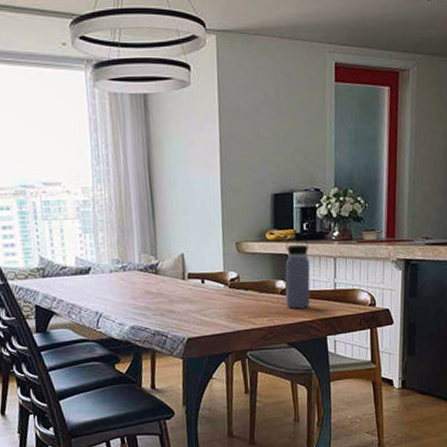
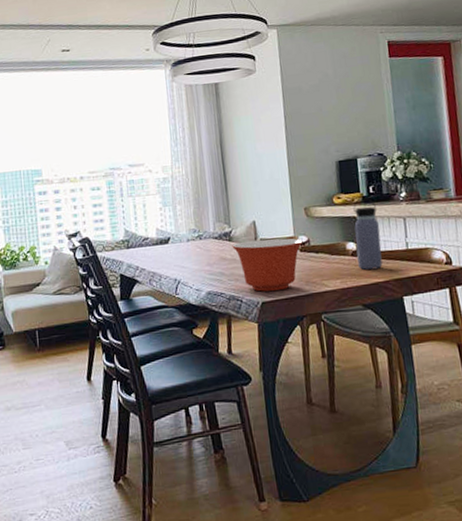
mixing bowl: none [158,273,233,328] -> present [232,238,303,292]

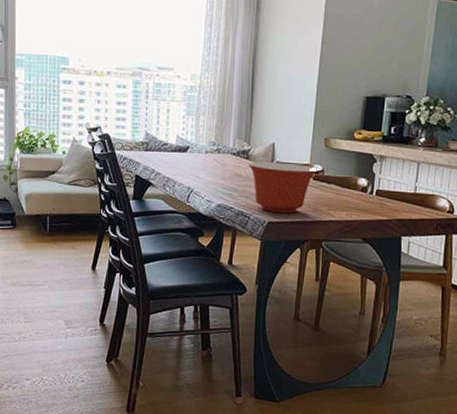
water bottle: present [353,197,383,270] -> none [366,137,394,208]

